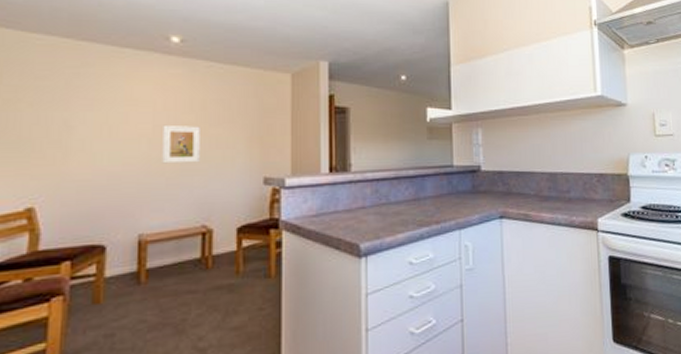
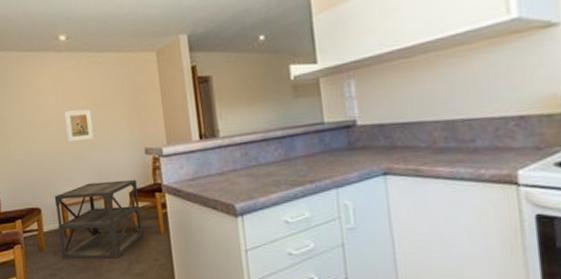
side table: none [127,212,249,314] -> present [54,179,144,260]

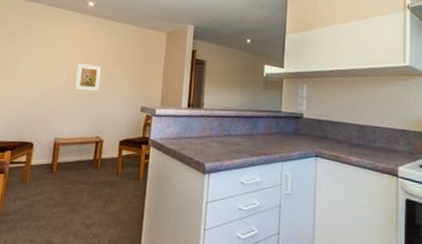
side table: present [54,179,144,260] -> none [42,127,129,197]

